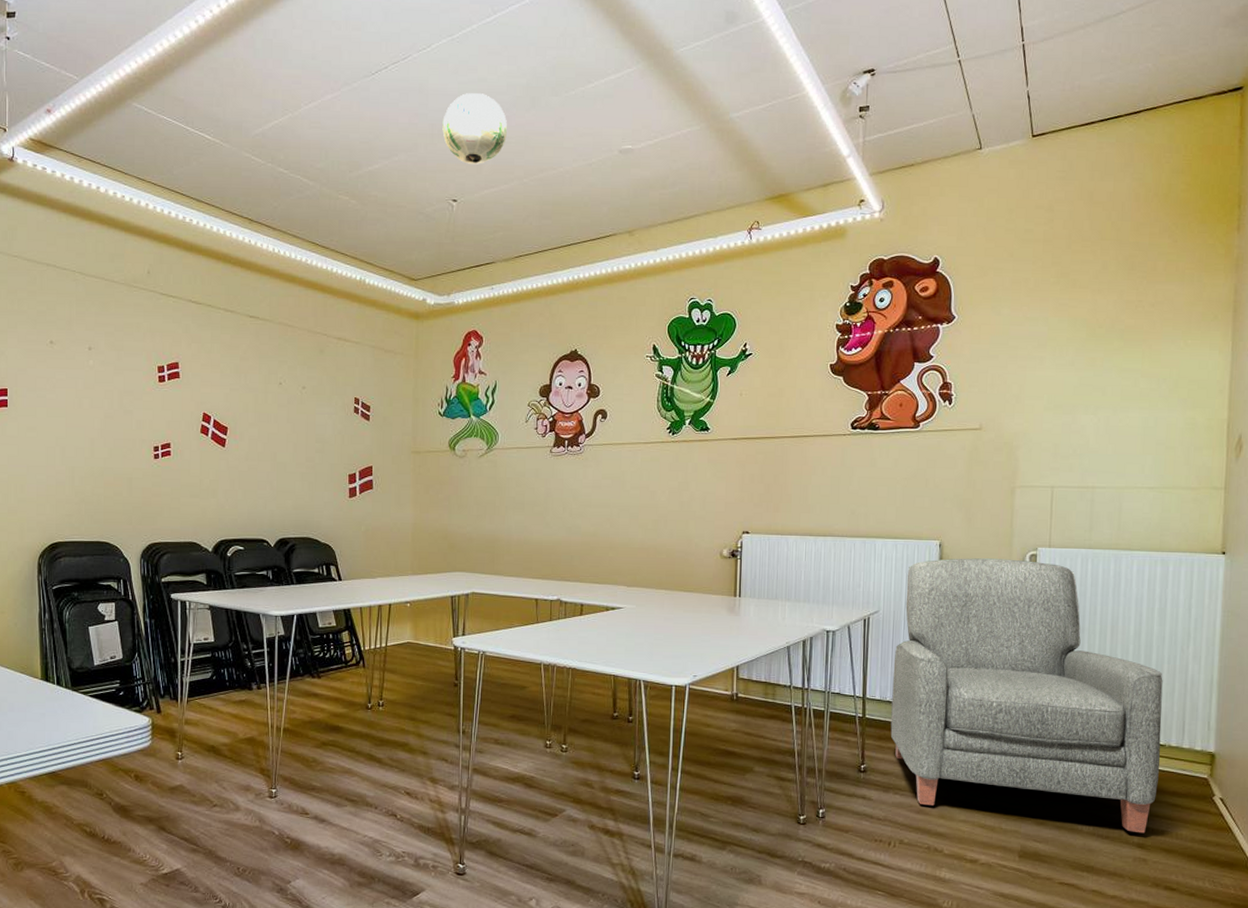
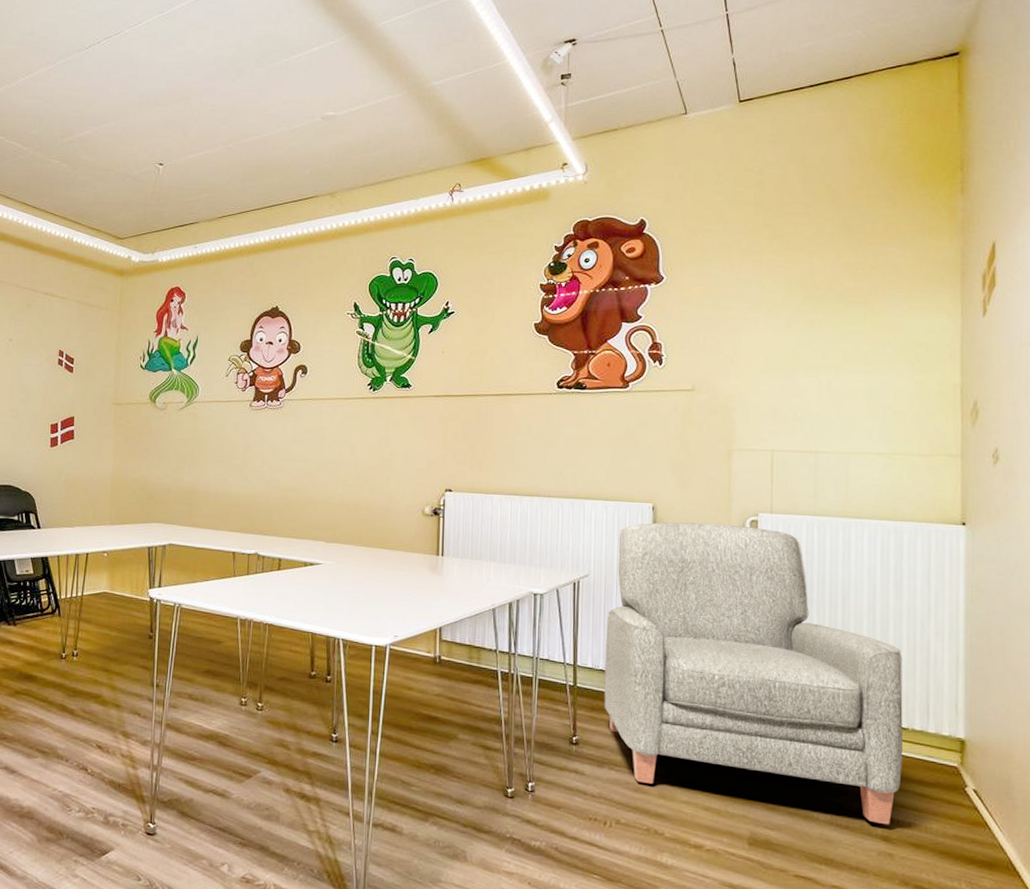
paper lantern: present [442,93,507,164] -> none [151,65,213,130]

